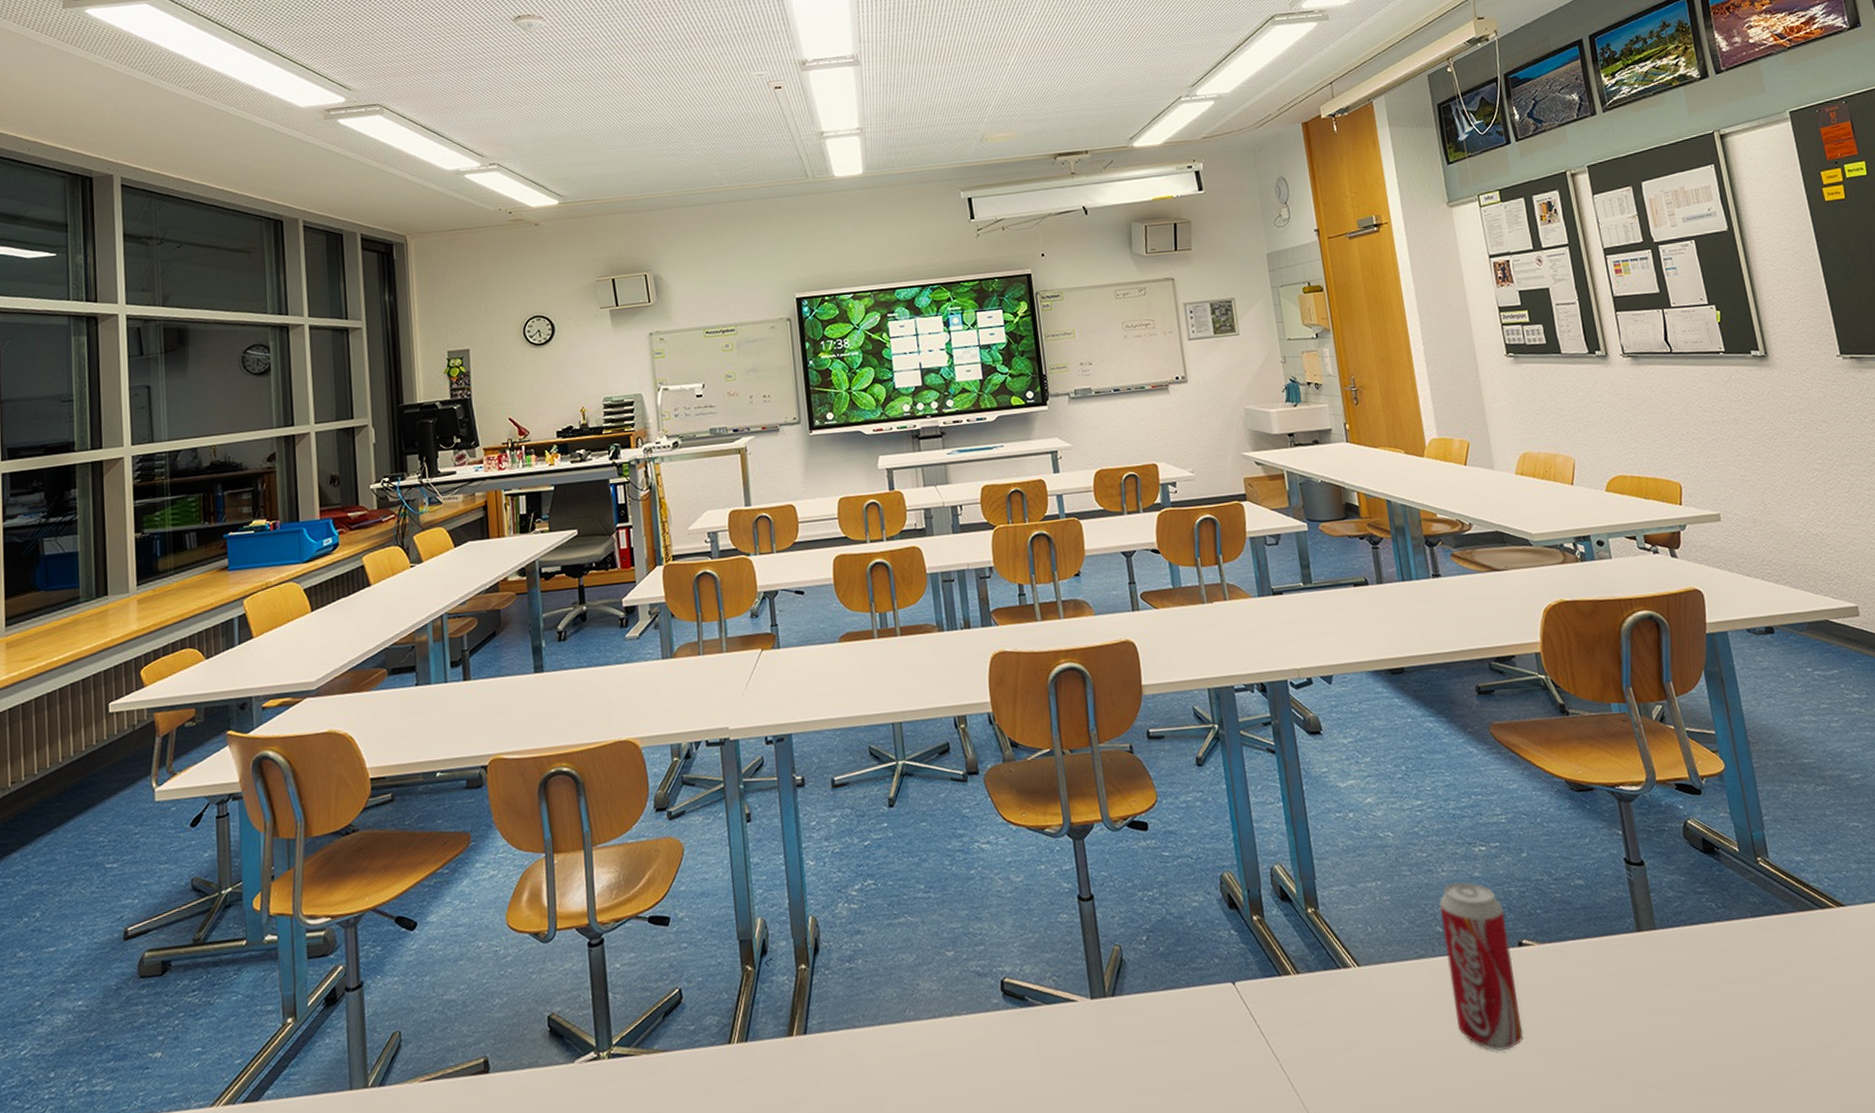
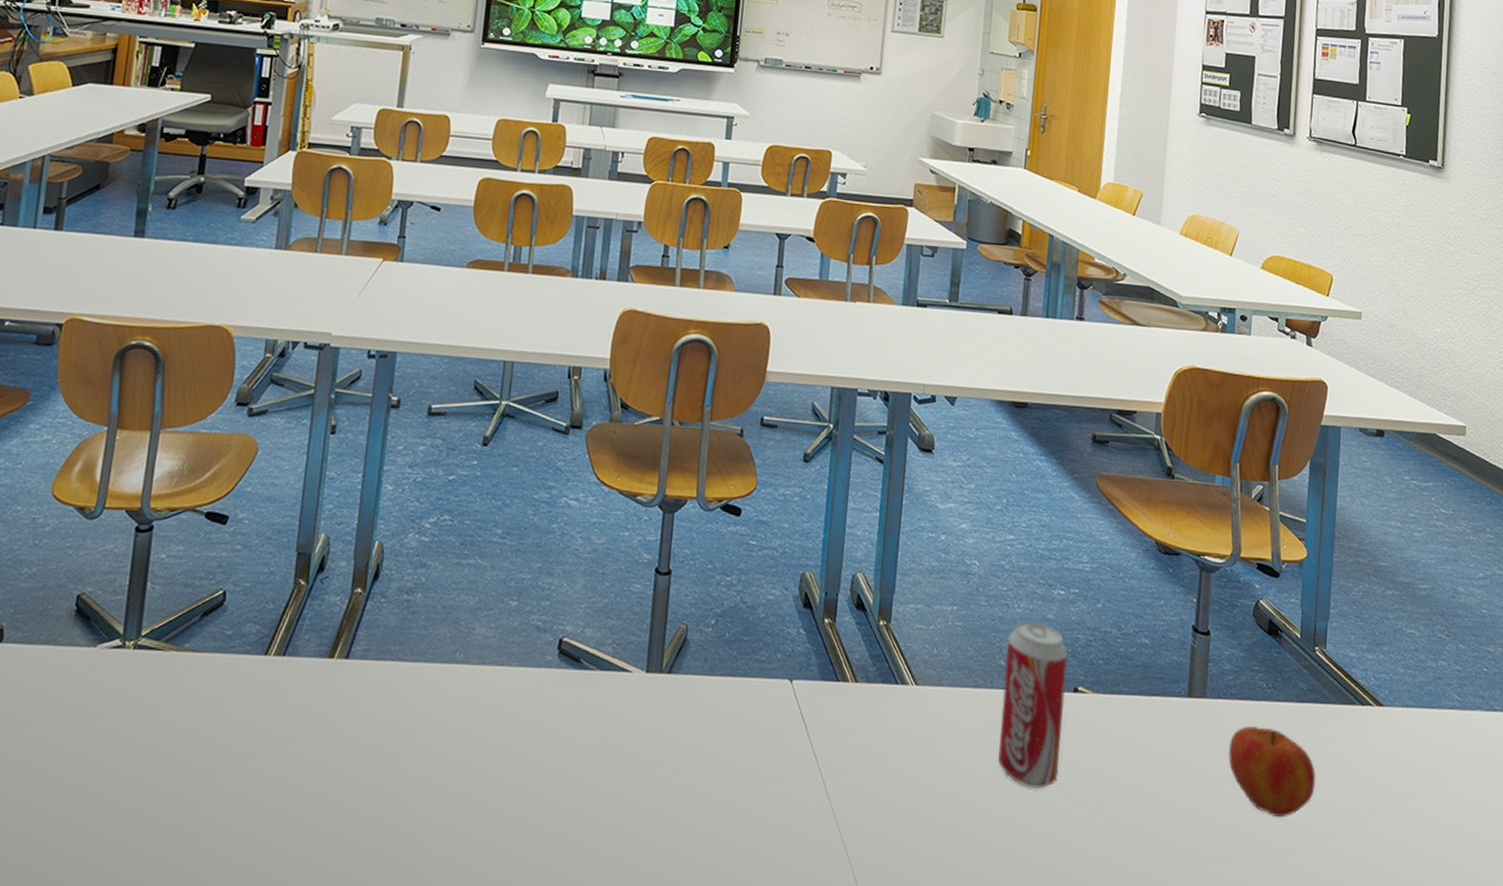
apple: none [1691,948,1794,1040] -> present [1228,725,1316,818]

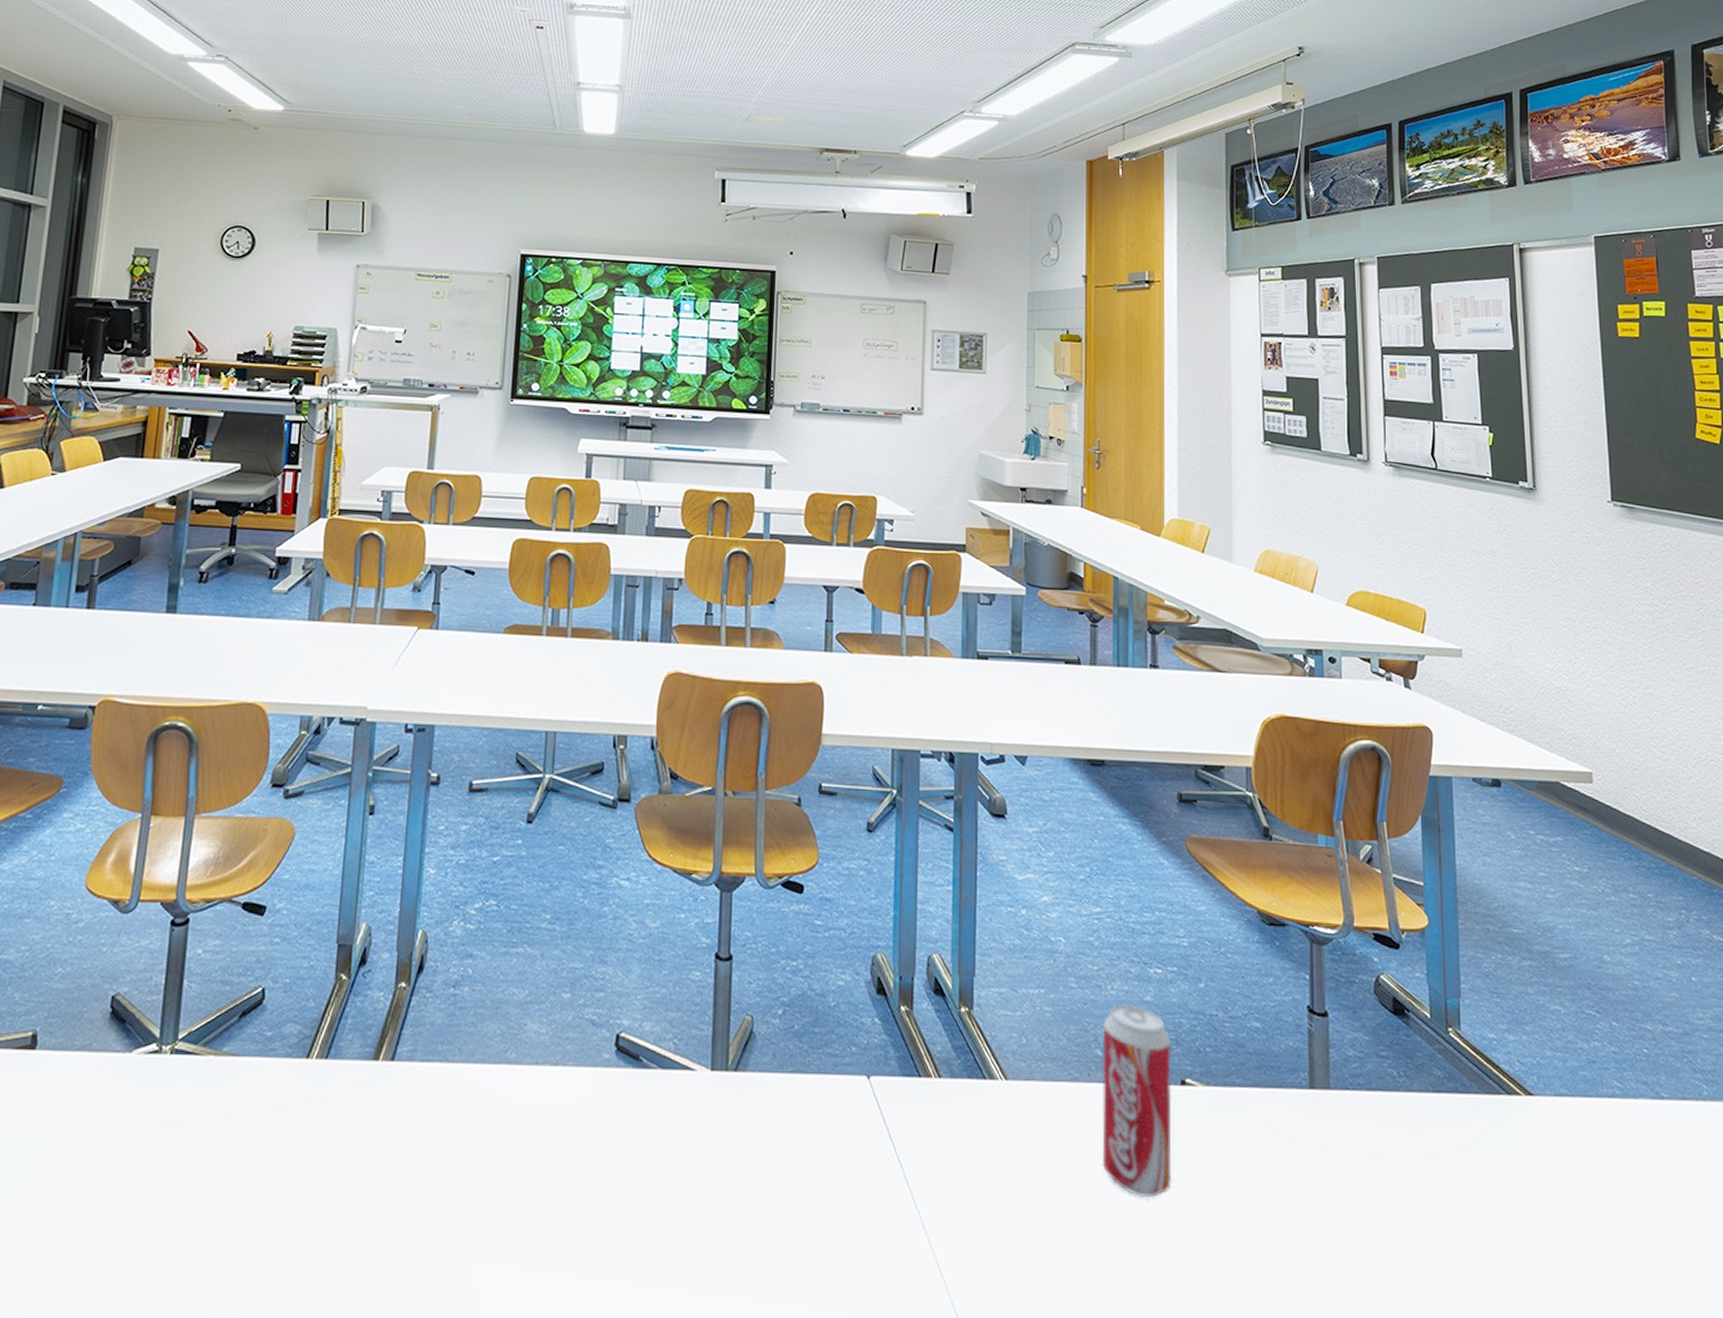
apple: present [1228,725,1316,818] -> none [1361,1120,1465,1229]

